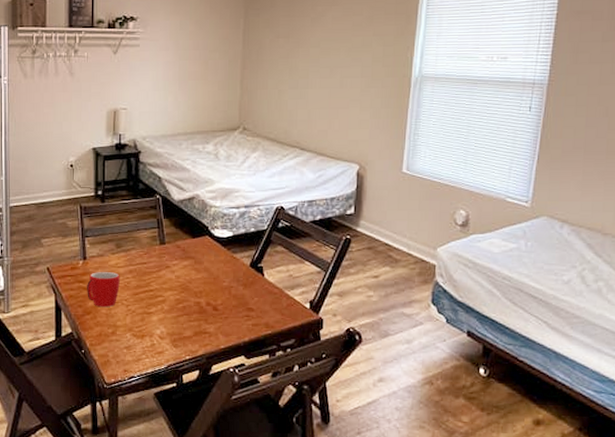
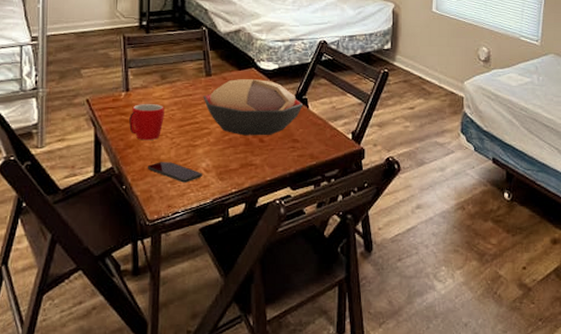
smartphone: none [104,328,157,349] -> present [147,162,202,183]
decorative bowl: none [157,247,259,304] -> present [203,79,304,136]

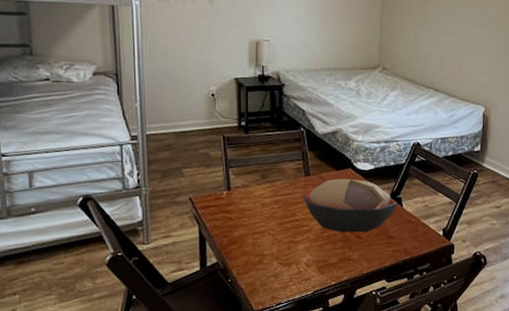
mug: present [129,103,164,141] -> none [232,201,266,237]
smartphone: present [147,162,202,183] -> none [251,257,303,276]

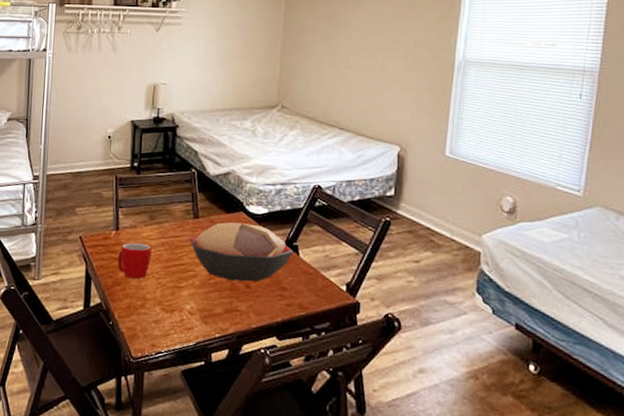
mug: none [232,201,266,237] -> present [118,242,152,280]

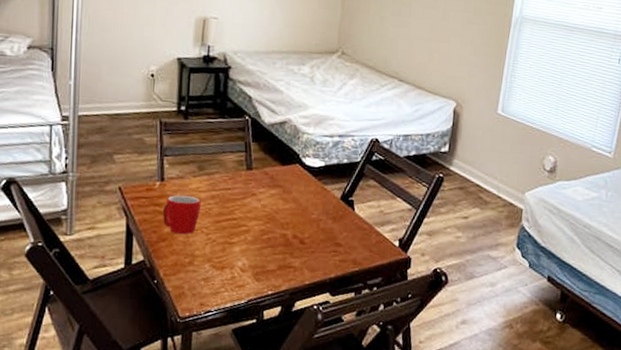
decorative bowl: present [190,222,294,282] -> none [242,175,350,238]

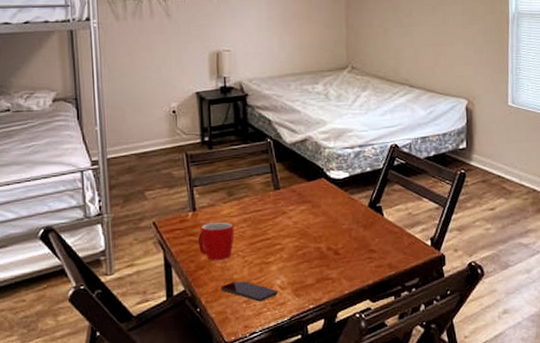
smartphone: none [180,258,238,281] -> present [220,281,278,302]

